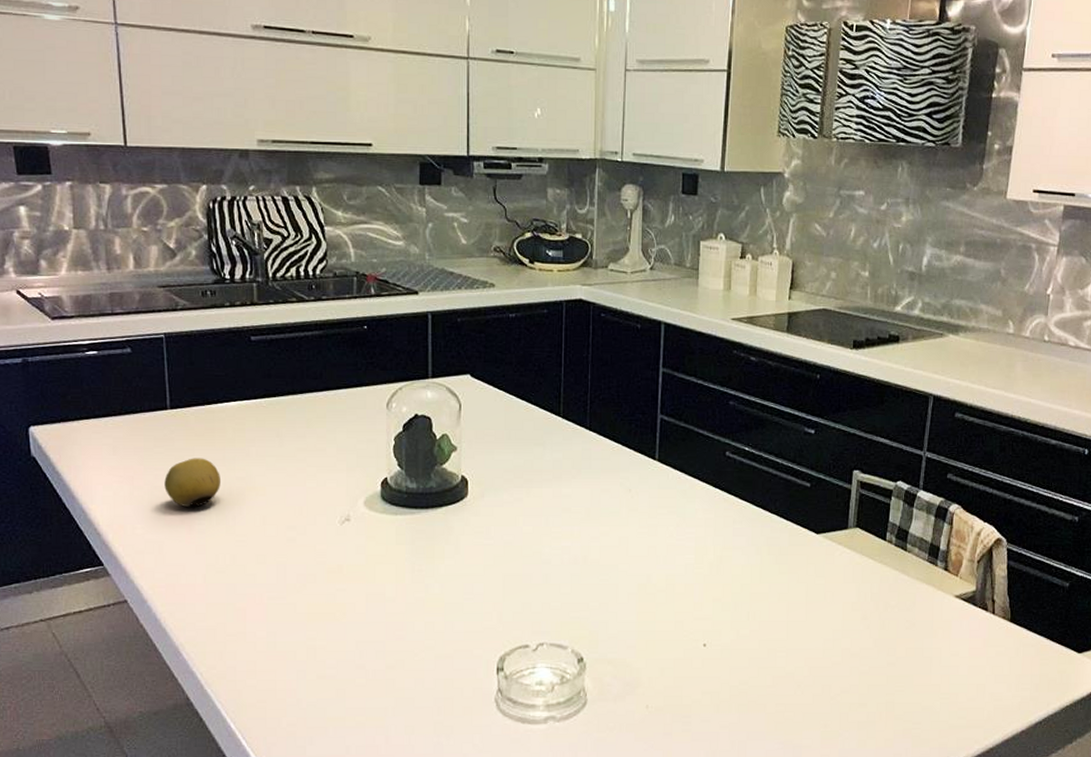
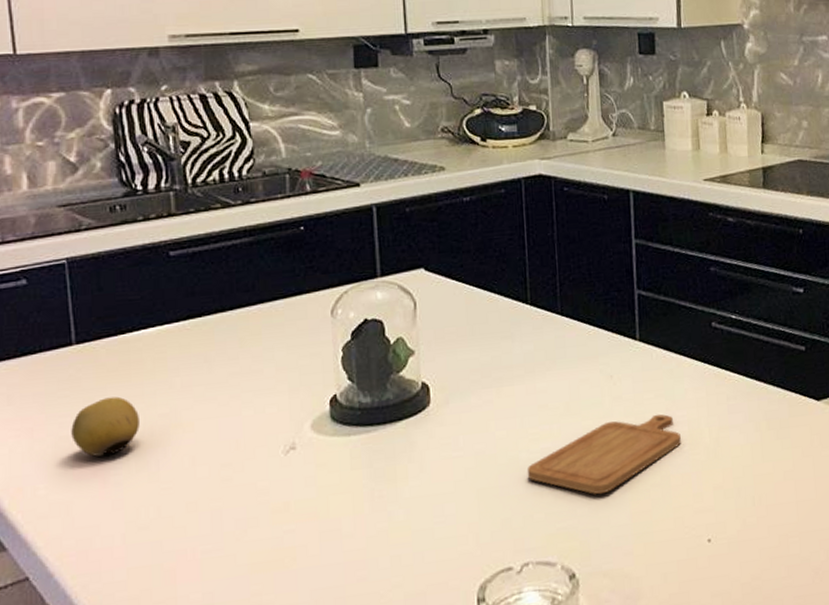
chopping board: none [548,528,688,592] -> present [527,414,681,494]

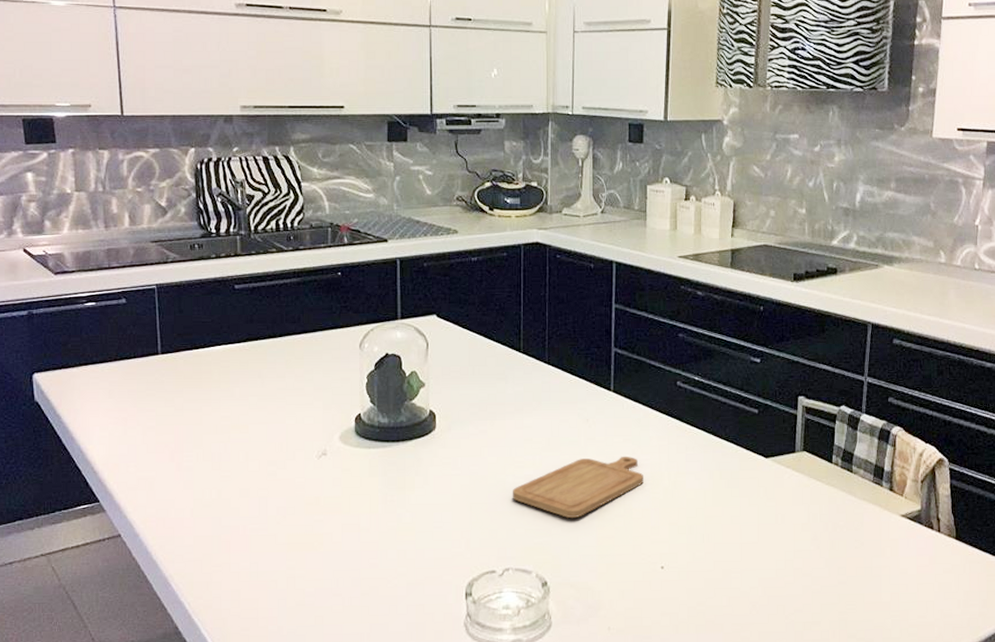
fruit: present [71,396,140,458] -> none [155,399,207,446]

